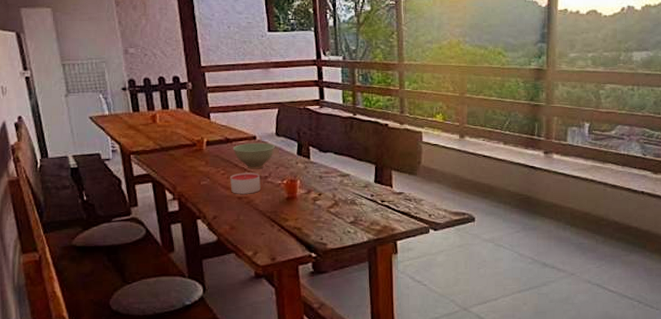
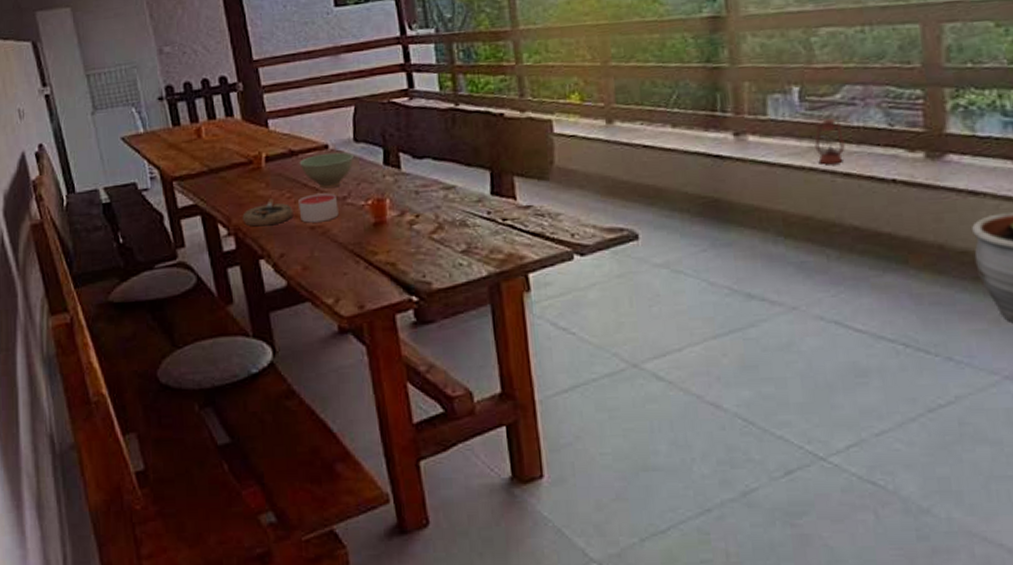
ashtray: none [185,174,226,194] -> present [242,198,294,227]
lantern: none [595,134,615,180] -> present [814,100,846,167]

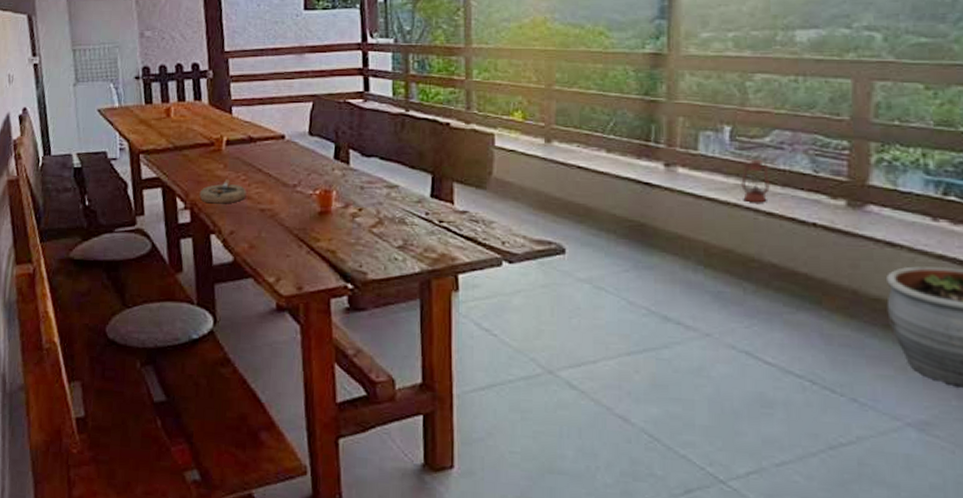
candle: present [298,193,339,223] -> none [251,179,288,206]
bowl: present [299,152,354,189] -> none [256,143,307,176]

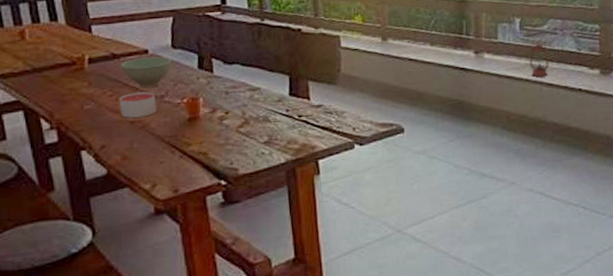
ashtray: present [199,179,247,204] -> none [65,96,114,122]
candle: none [251,179,288,206] -> present [119,92,157,118]
bowl: none [256,143,307,176] -> present [120,56,171,88]

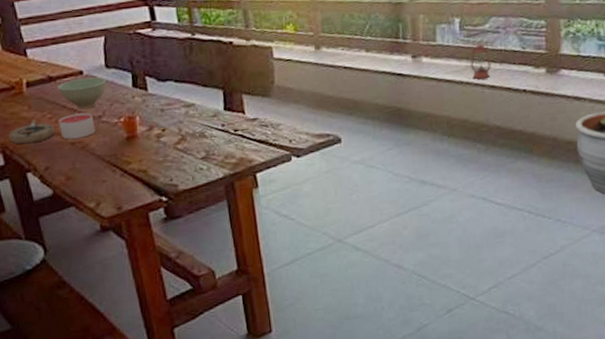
ashtray: none [65,96,114,122] -> present [8,119,55,145]

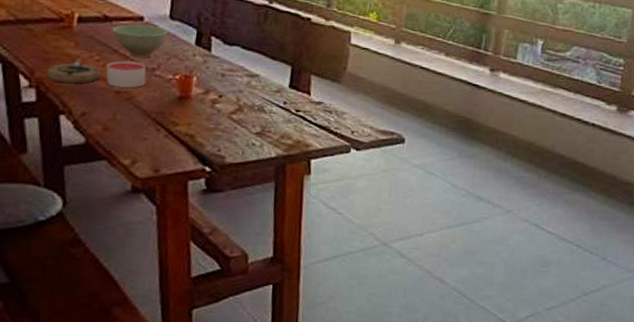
lantern: present [470,29,492,81] -> none [545,55,568,107]

